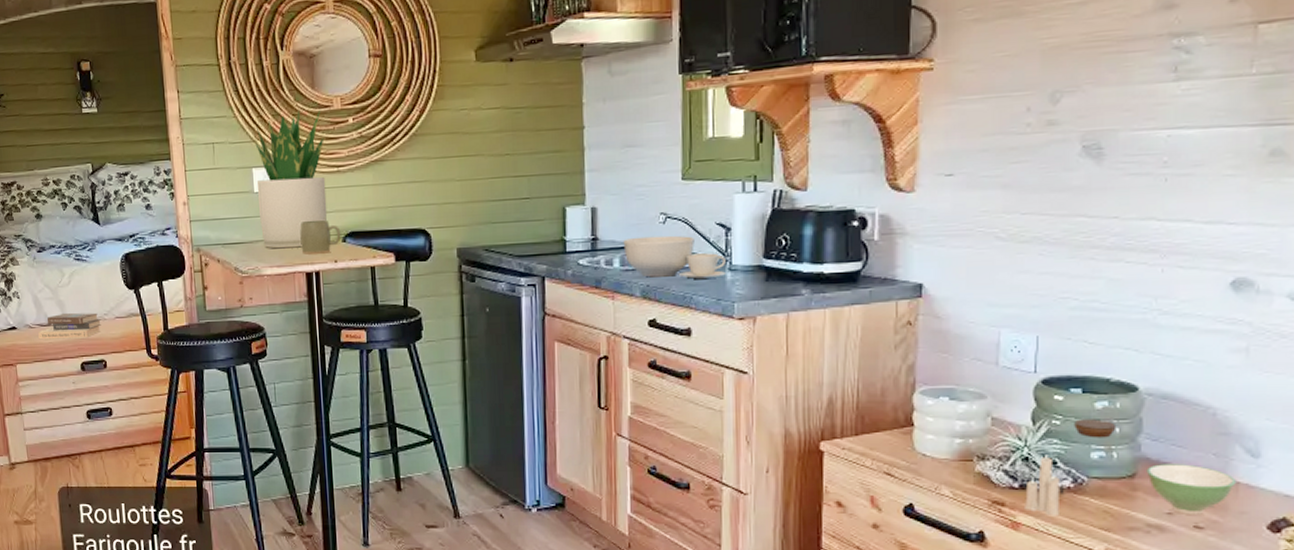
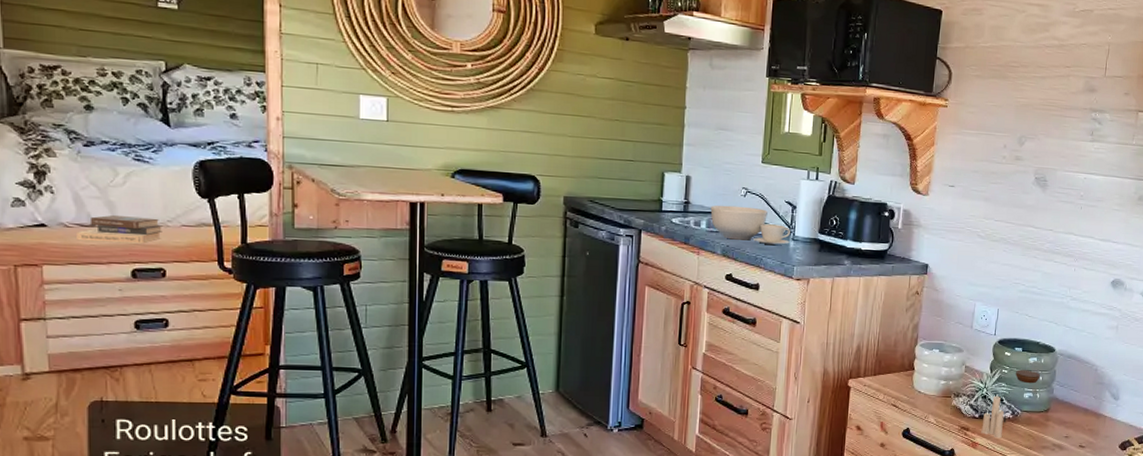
planter: present [255,109,328,249] -> none [363,46,440,178]
mug: present [300,219,341,255] -> none [407,153,450,187]
bowl: present [1146,464,1237,516] -> none [1055,403,1105,439]

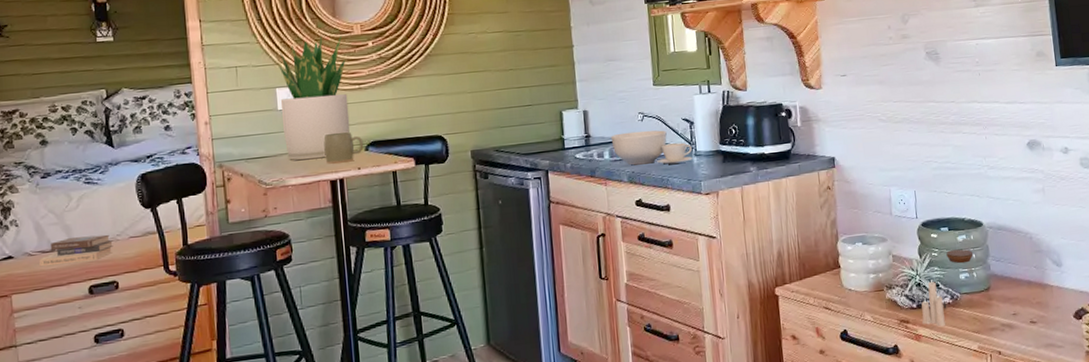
planter: none [363,46,440,178] -> present [279,35,350,161]
mug: none [407,153,450,187] -> present [323,131,364,164]

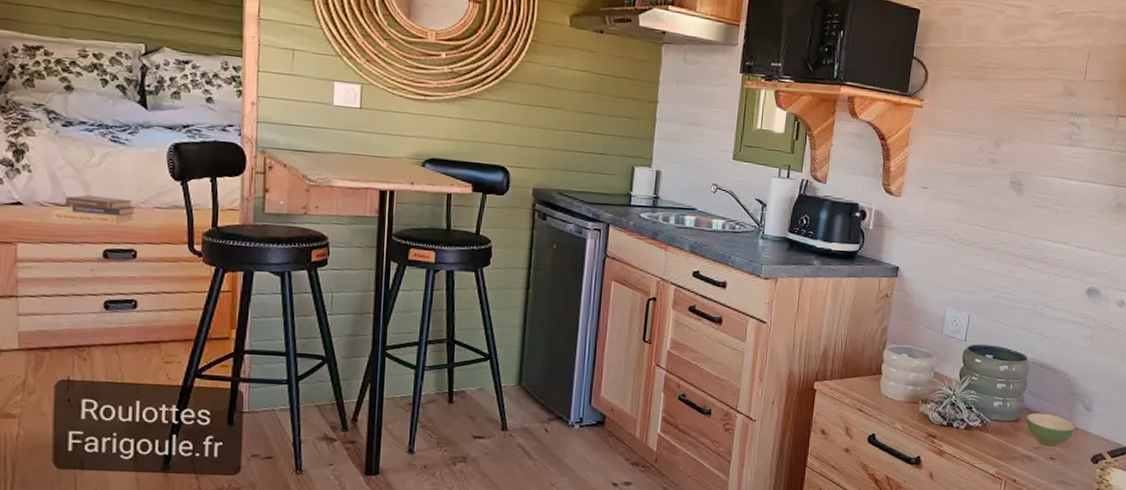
planter: present [279,35,350,161] -> none [336,35,415,166]
mug: present [323,131,364,164] -> none [377,140,421,175]
bowl: present [611,130,667,165] -> none [679,200,737,238]
teacup: present [657,142,693,165] -> none [722,221,760,243]
candle: present [921,280,947,327] -> none [947,402,973,448]
jar: present [943,249,973,309] -> none [972,377,1011,432]
bowl: none [996,276,1051,314] -> present [1026,412,1077,450]

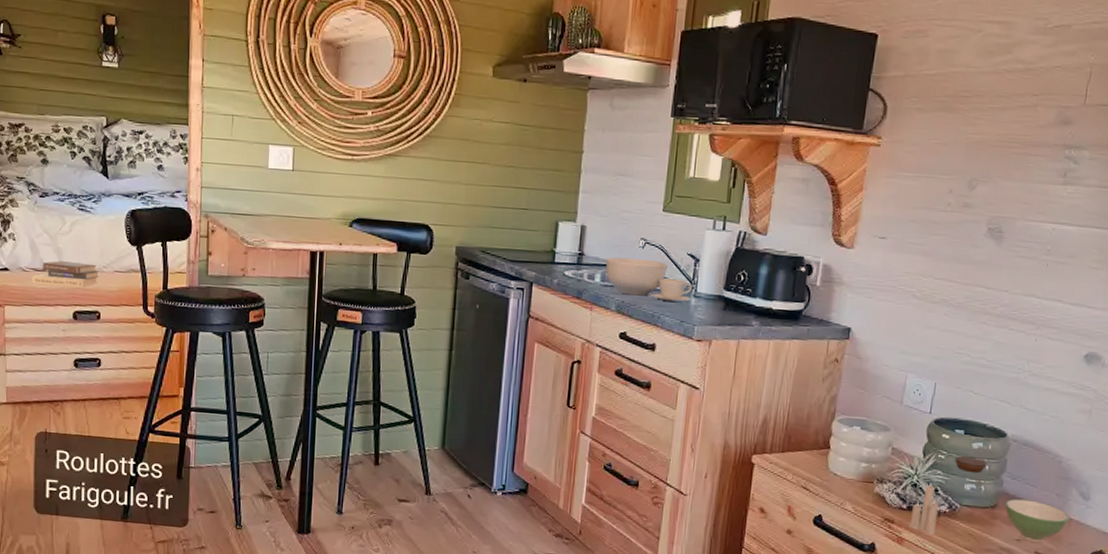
bowl: none [679,200,737,238] -> present [605,257,668,296]
teacup: none [722,221,760,243] -> present [651,278,692,302]
candle: none [947,402,973,448] -> present [908,483,939,536]
jar: none [972,377,1011,432] -> present [937,456,986,518]

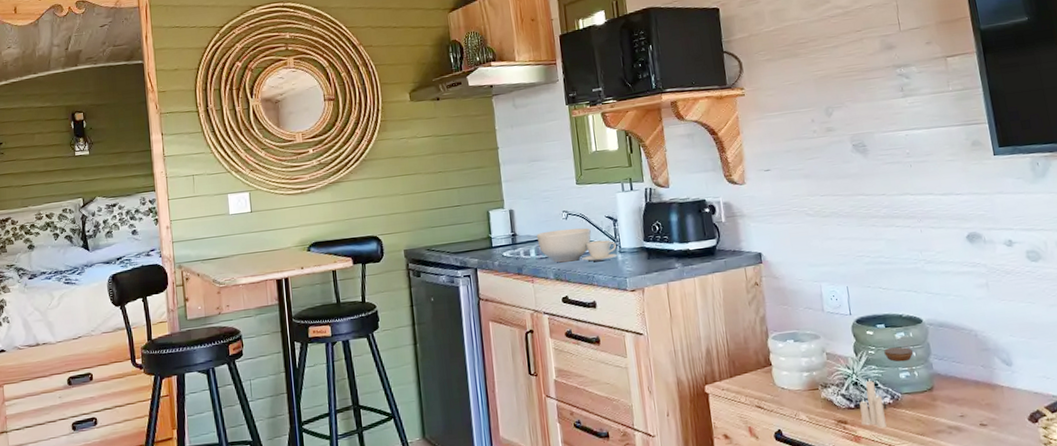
books: present [31,260,99,288] -> none [26,330,88,360]
bowl: present [1005,498,1070,544] -> none [940,375,1001,416]

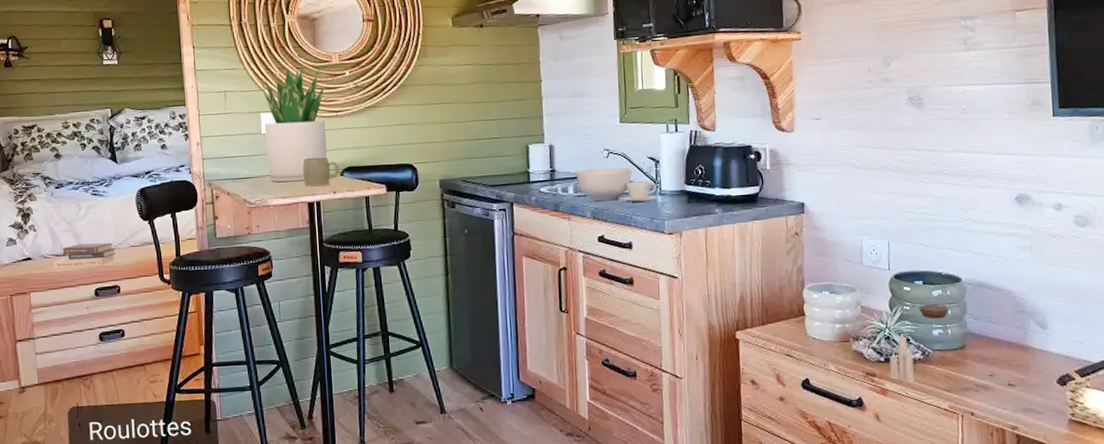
books: none [26,330,88,360] -> present [53,242,116,269]
planter: none [230,143,294,262] -> present [263,63,327,183]
mug: none [270,233,306,264] -> present [302,156,340,187]

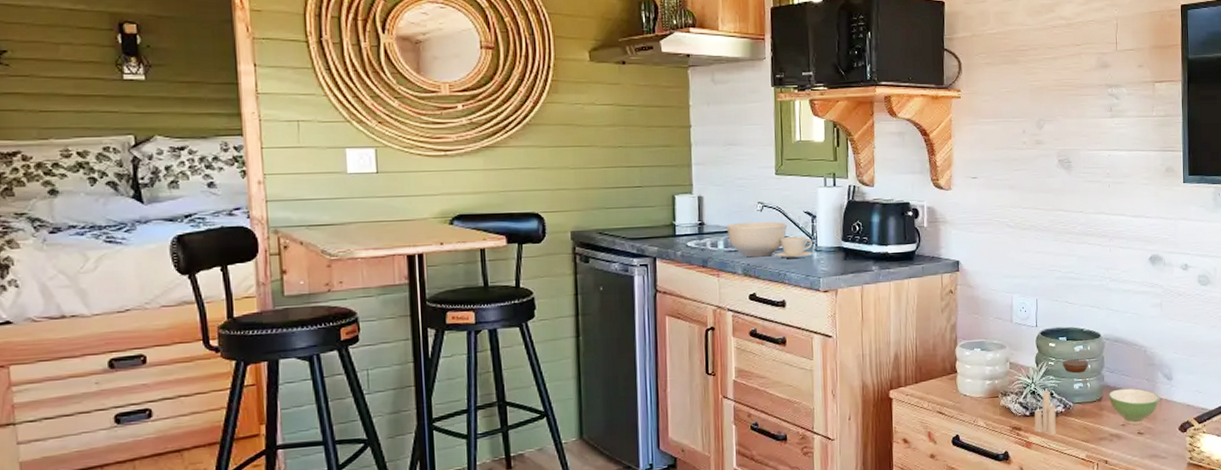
books: present [53,242,116,269] -> none [46,301,140,335]
planter: present [263,63,327,183] -> none [350,93,433,231]
mug: present [302,156,340,187] -> none [401,202,448,237]
bowl: none [972,336,1033,376] -> present [1108,388,1160,425]

